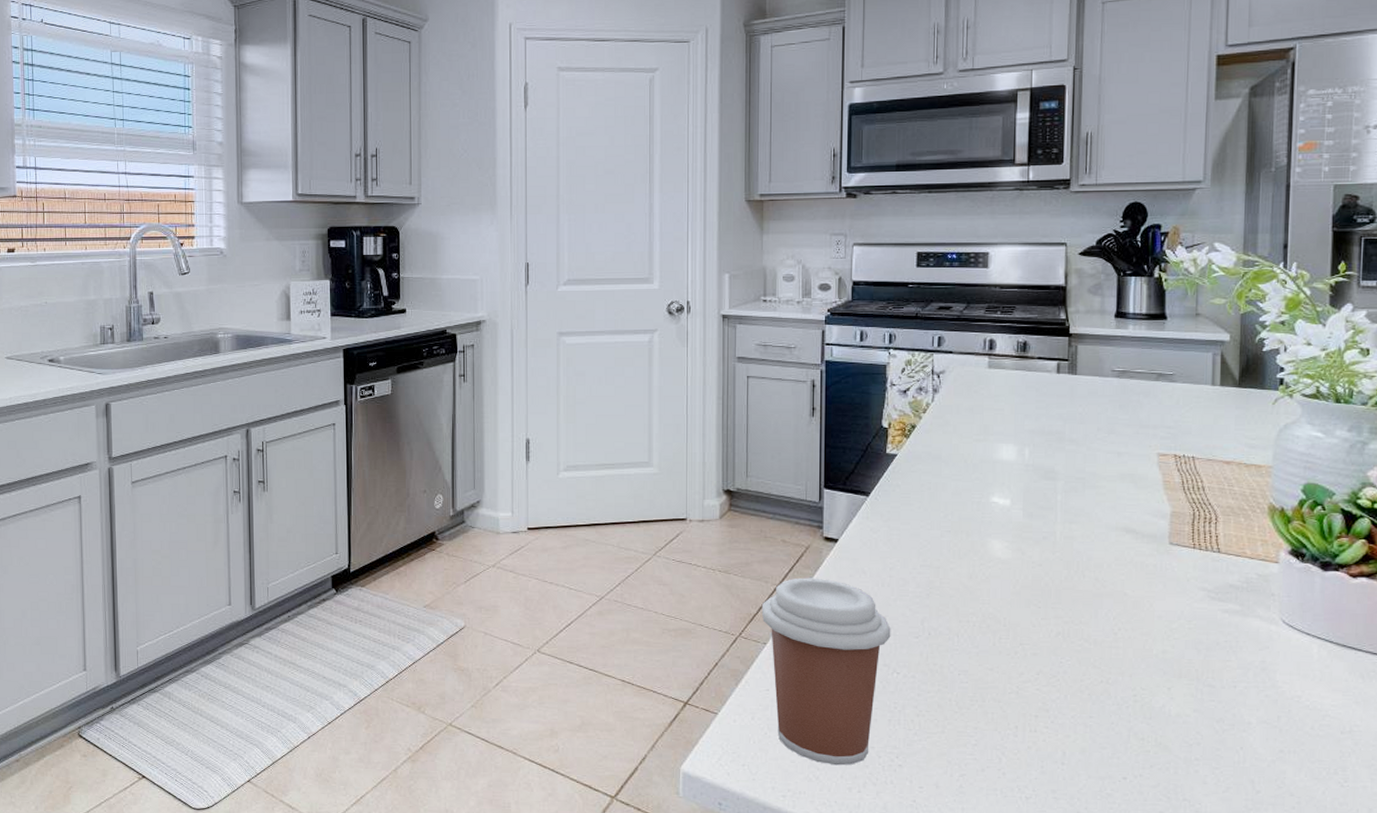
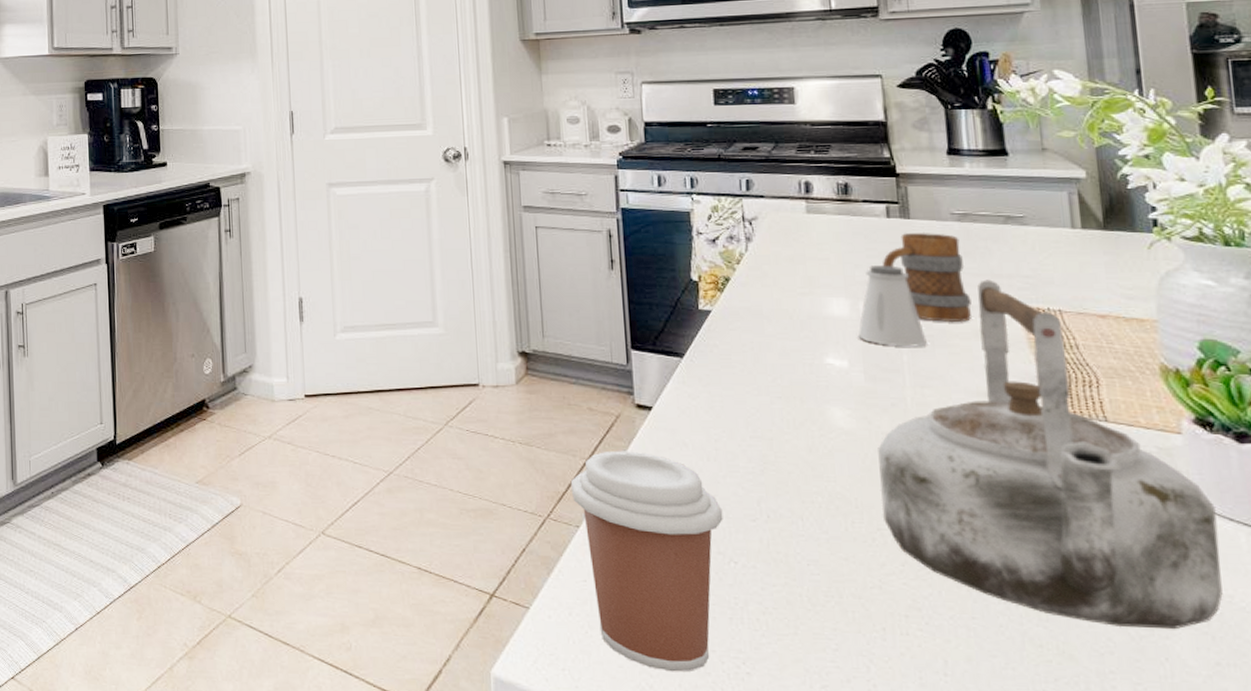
saltshaker: none [1021,416,1079,488] -> present [857,265,927,347]
kettle: none [1025,429,1298,724] -> present [878,279,1223,630]
mug: none [1048,386,1120,467] -> present [882,232,971,323]

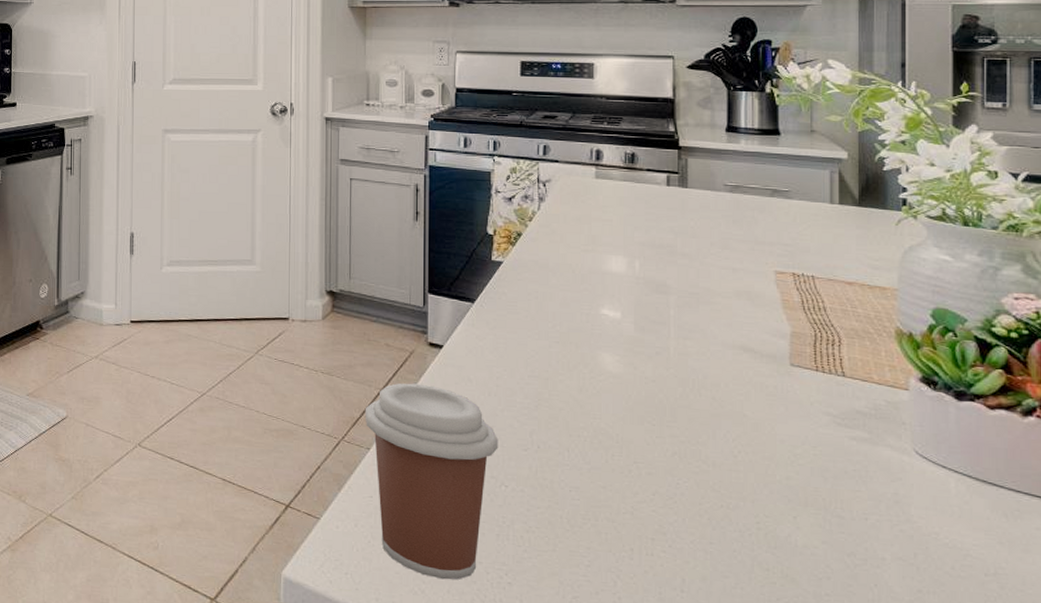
saltshaker: present [857,265,927,347] -> none [631,228,692,303]
kettle: present [878,279,1223,630] -> none [639,246,933,561]
mug: present [882,232,971,323] -> none [659,200,735,284]

